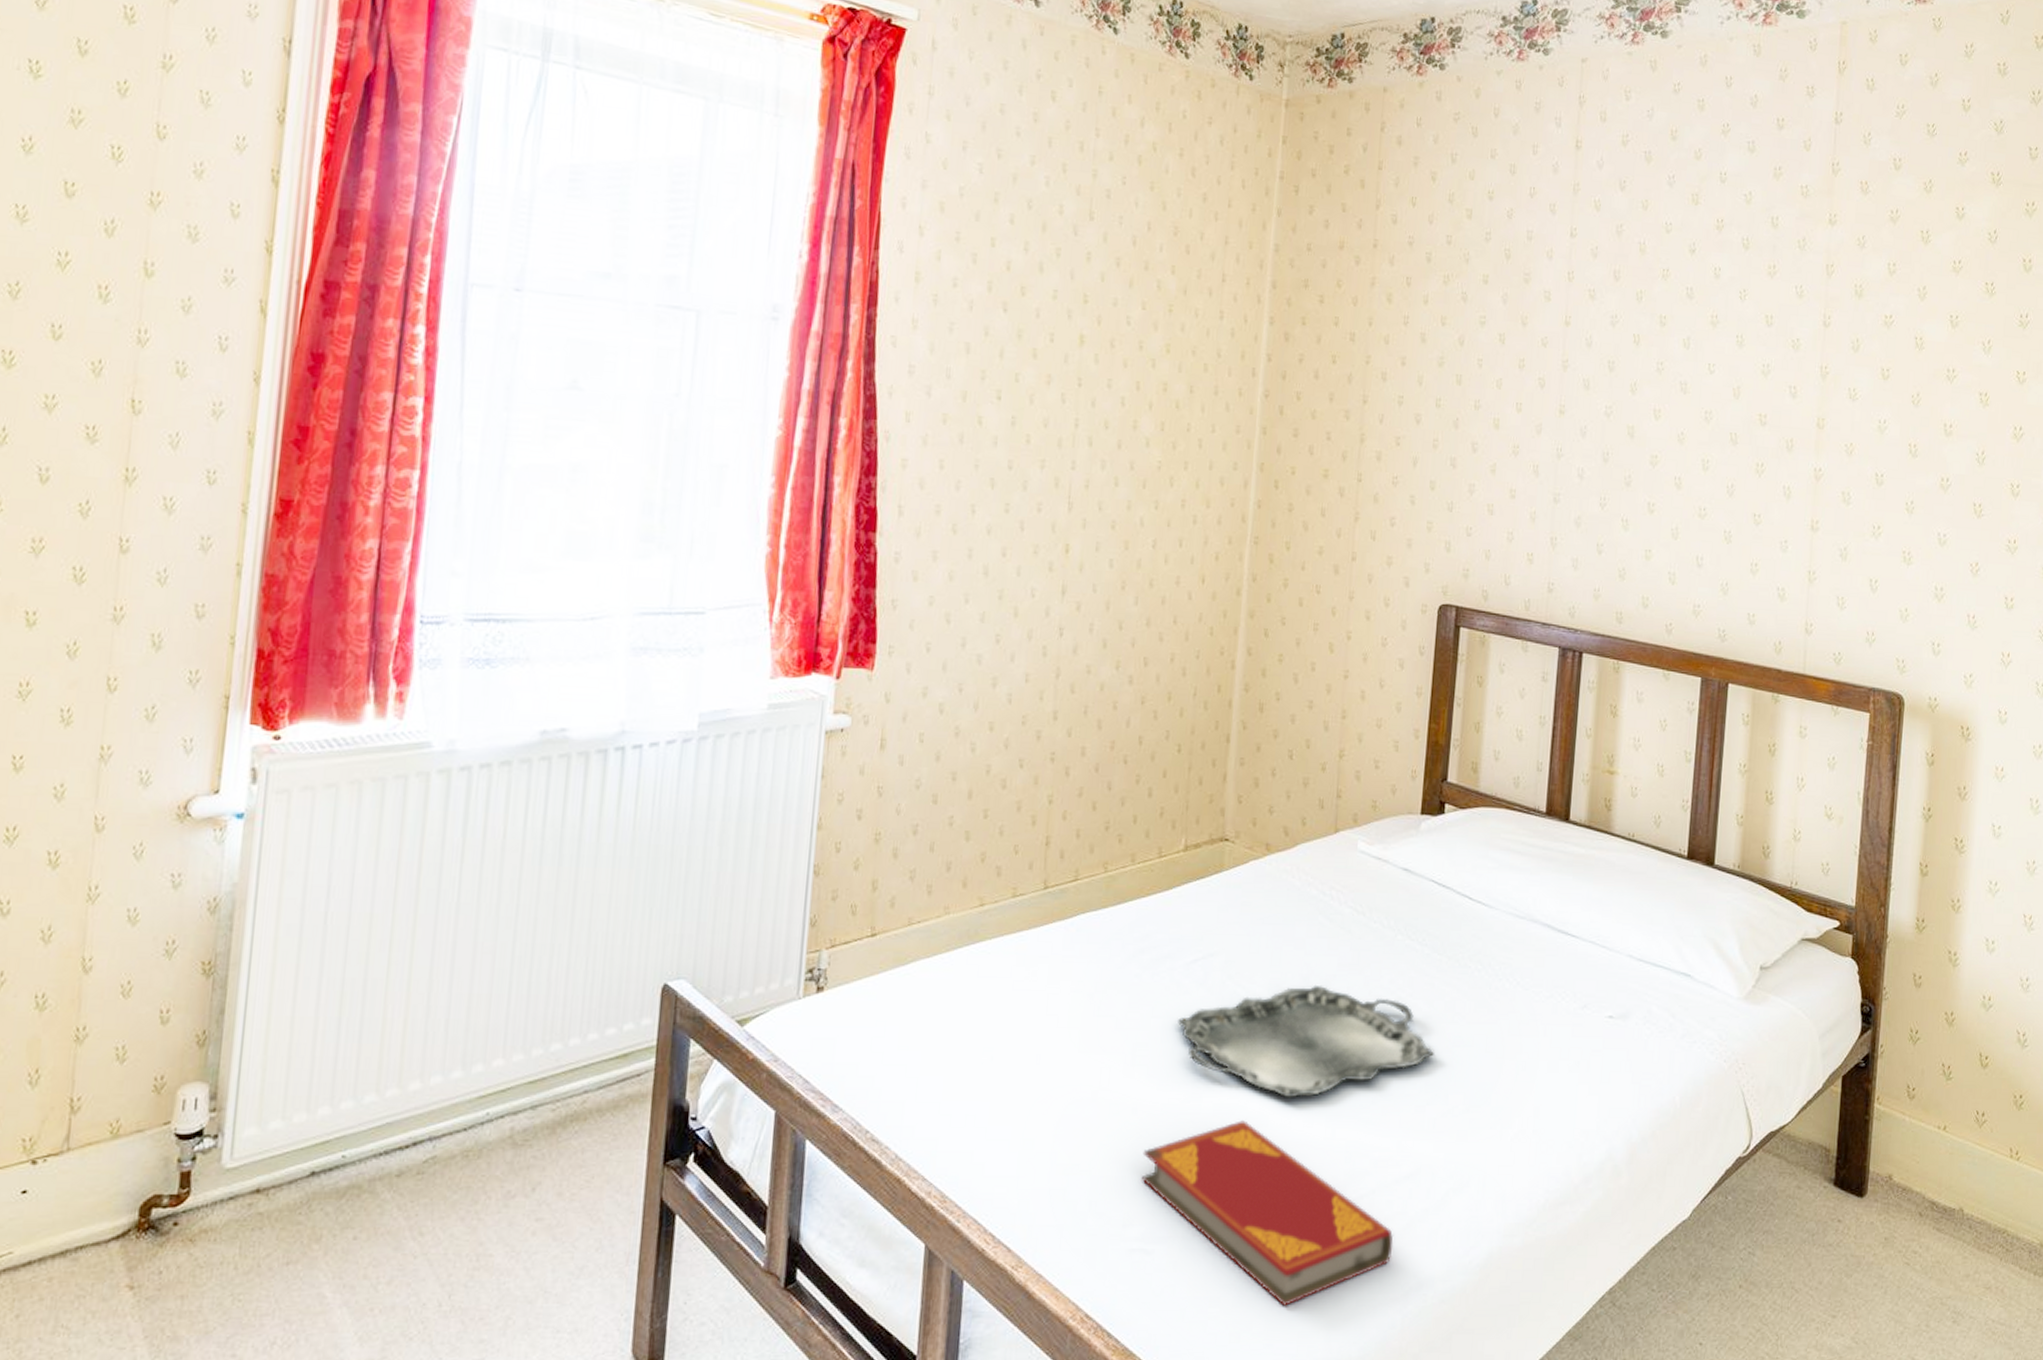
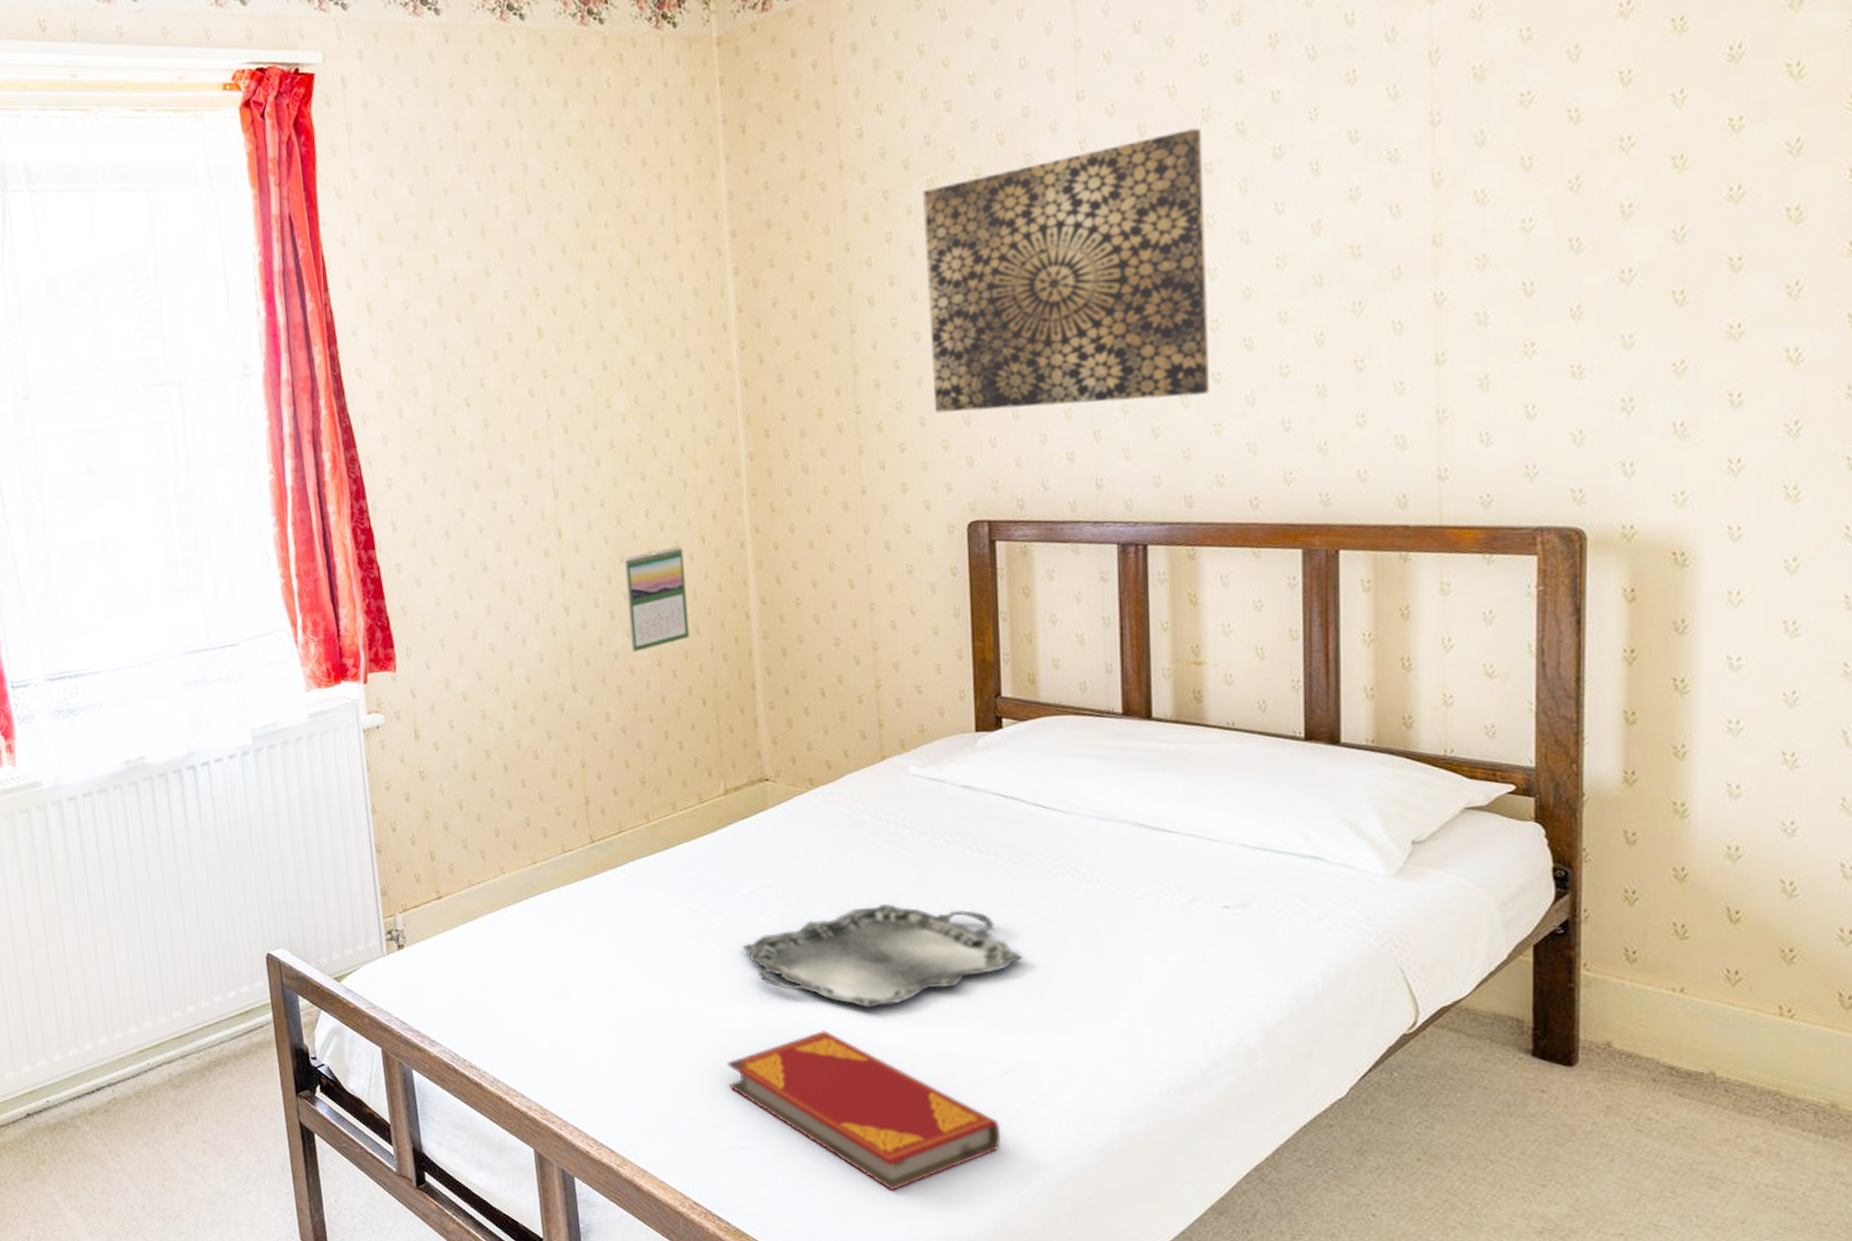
calendar: none [1118,581,1183,686] -> present [624,546,689,652]
wall art: none [1424,283,1662,521] -> present [923,128,1209,413]

